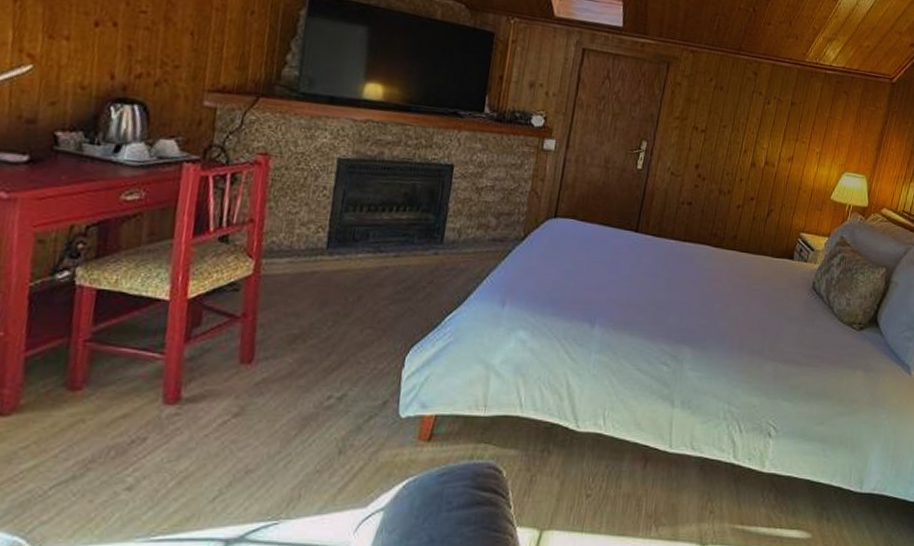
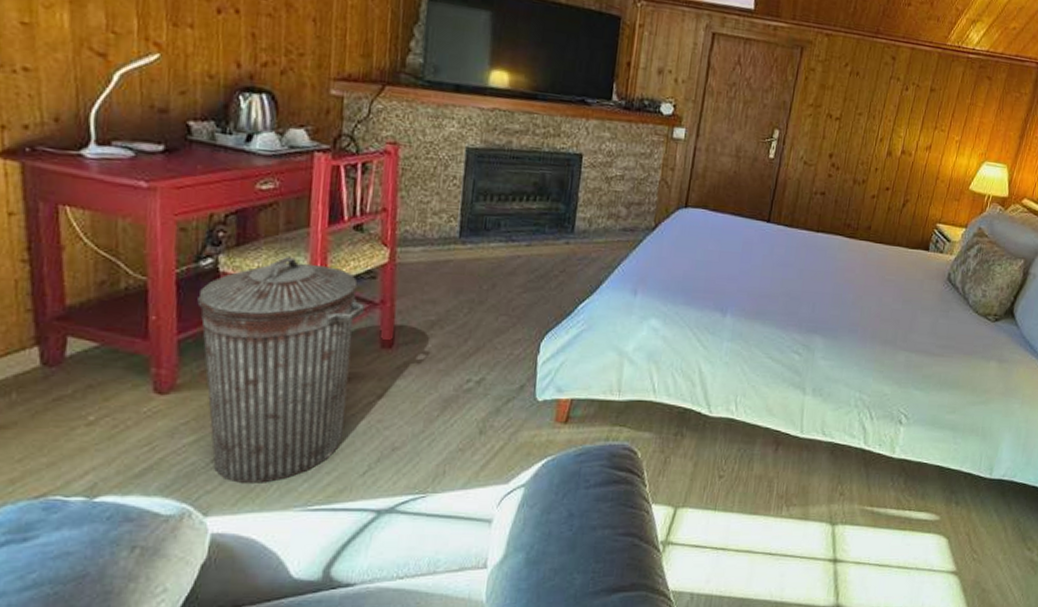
trash can: none [49,269,226,512] -> present [197,257,366,483]

